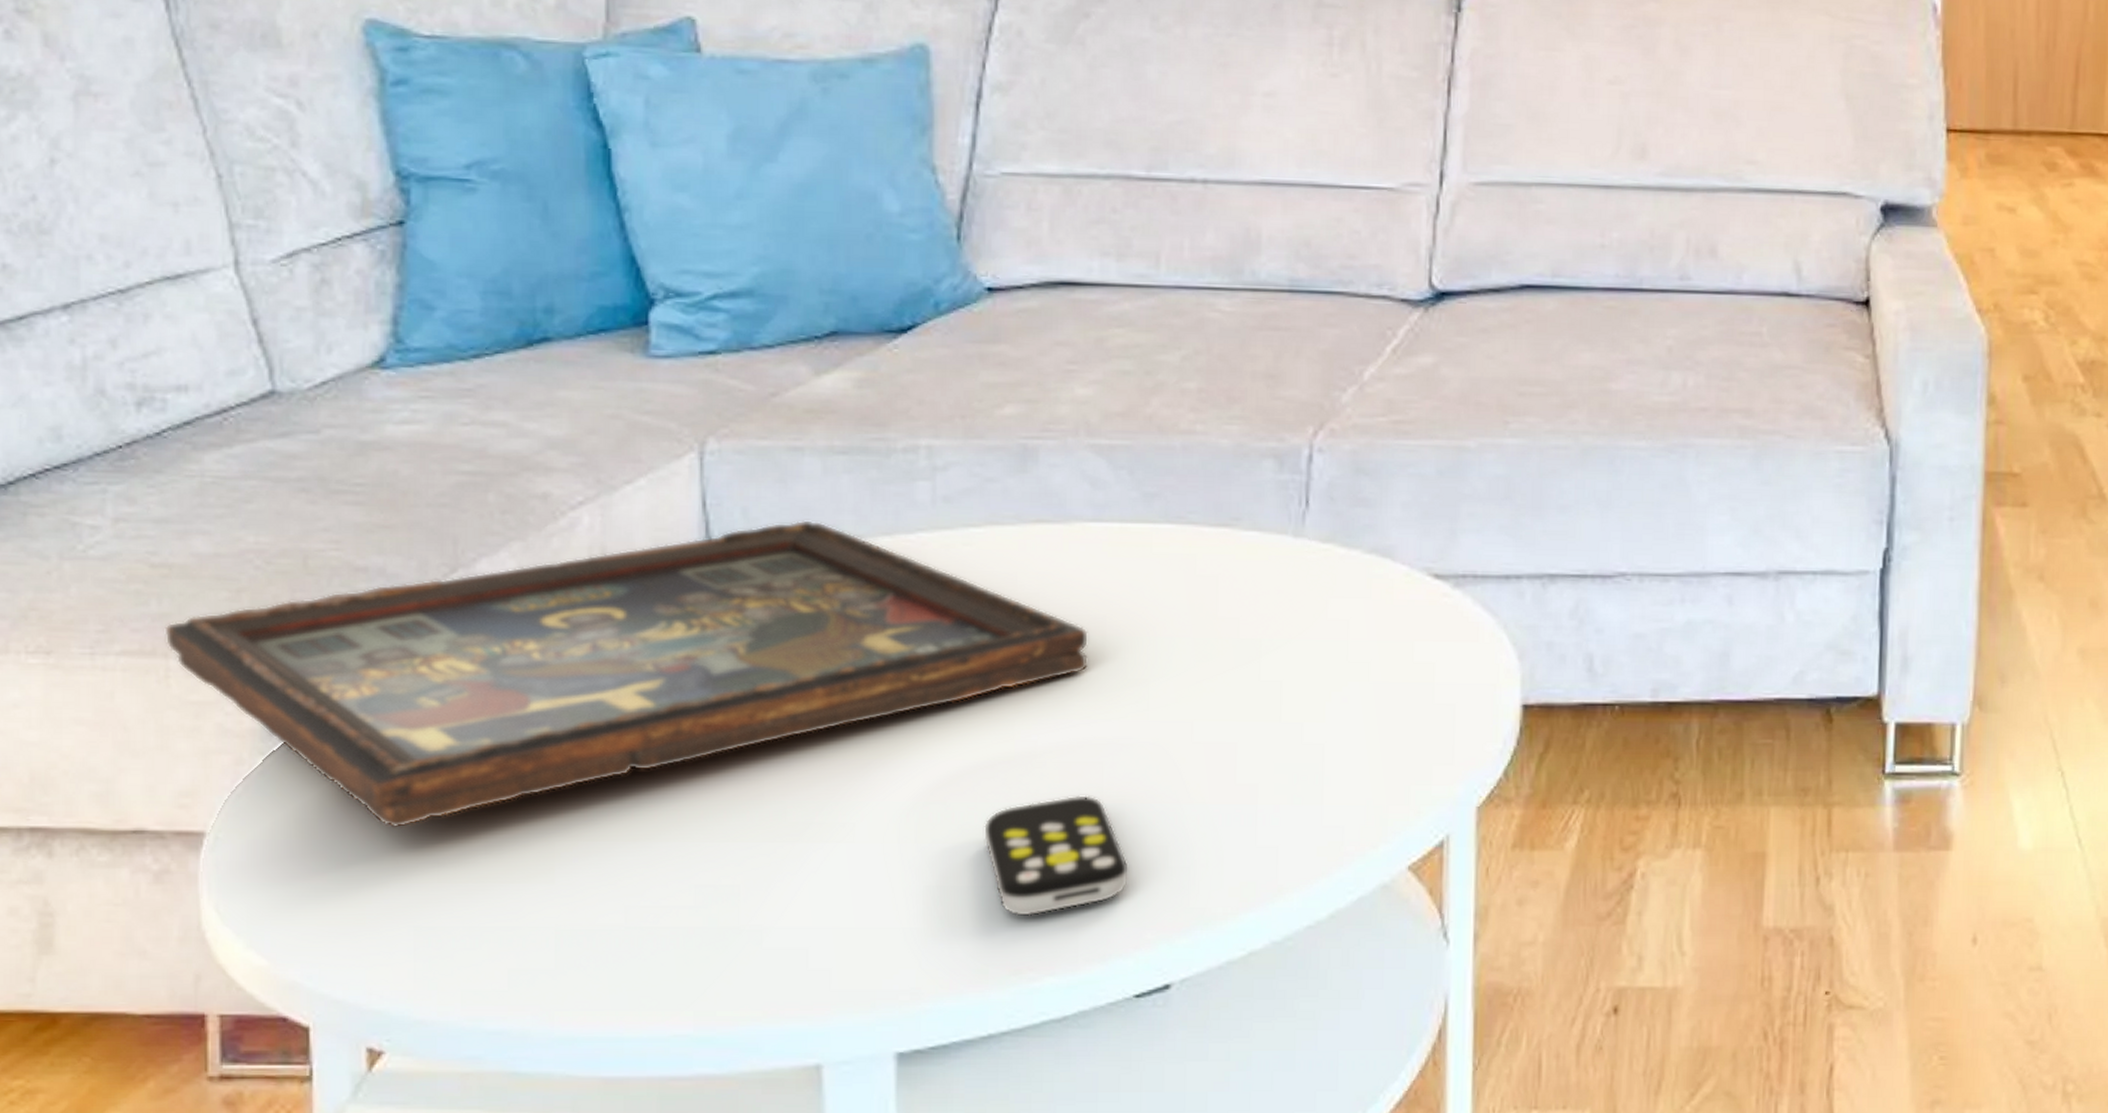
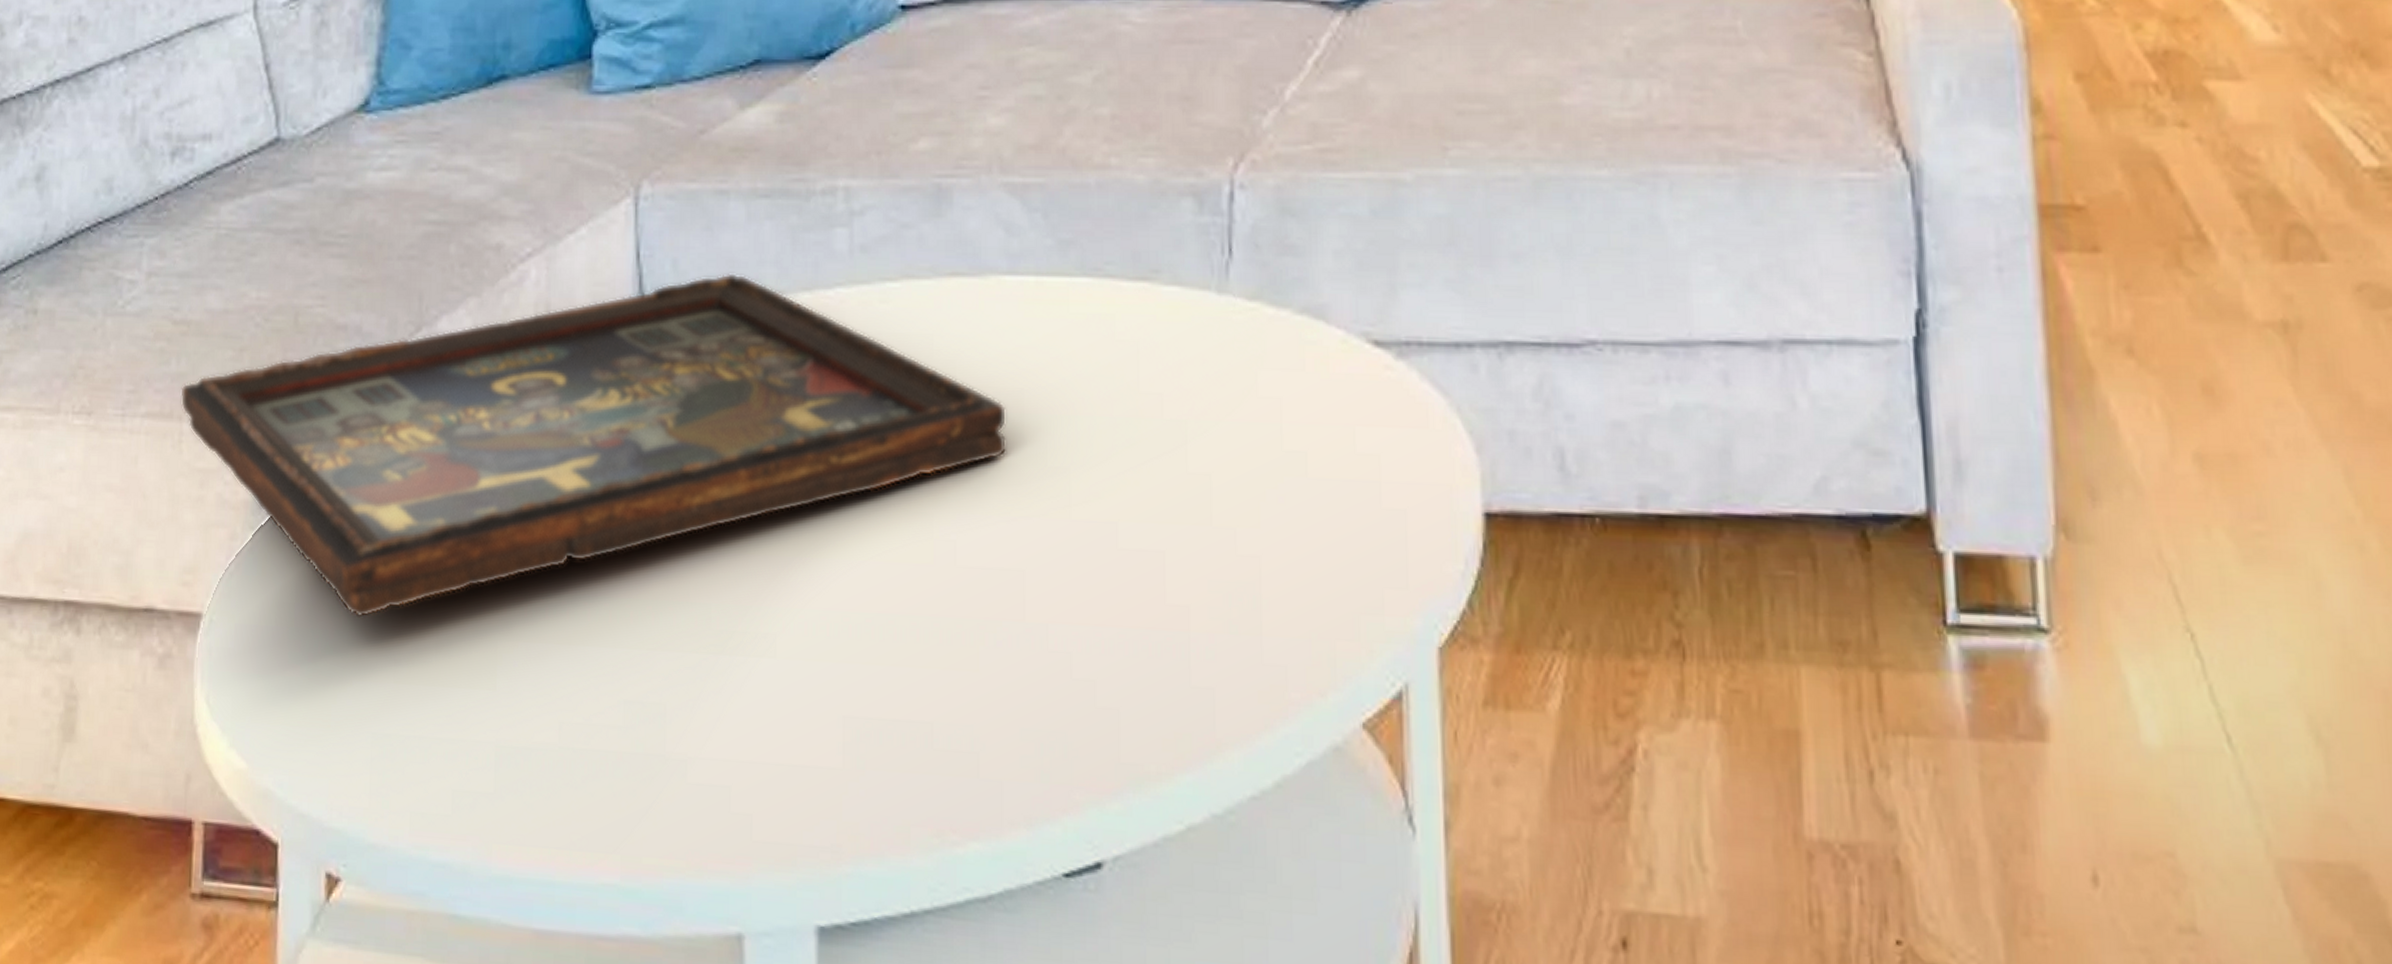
remote control: present [984,795,1130,916] -> none [904,610,1055,762]

